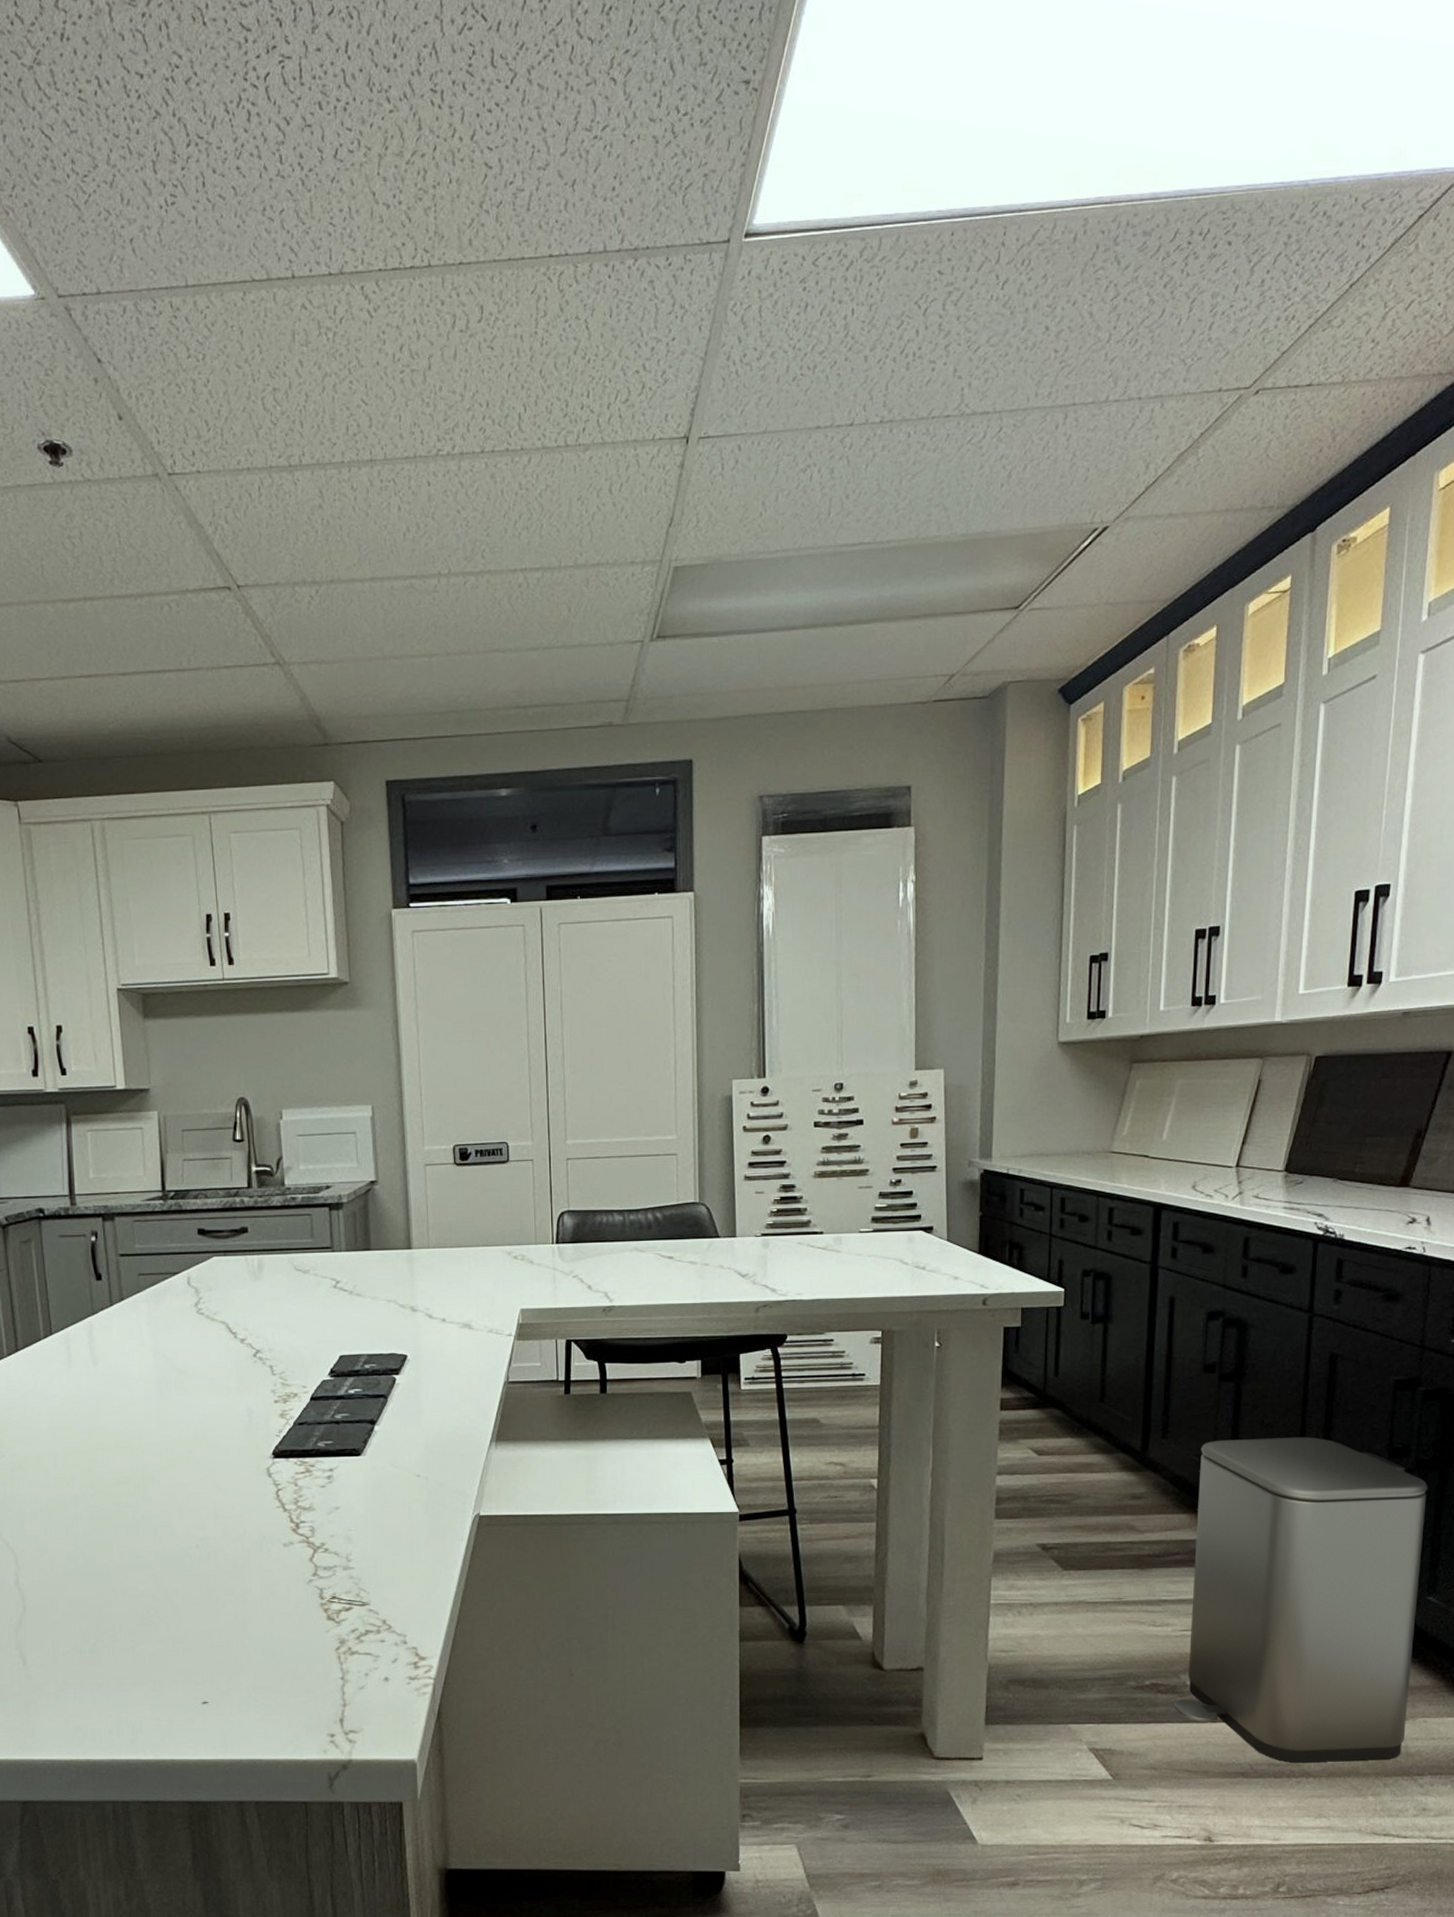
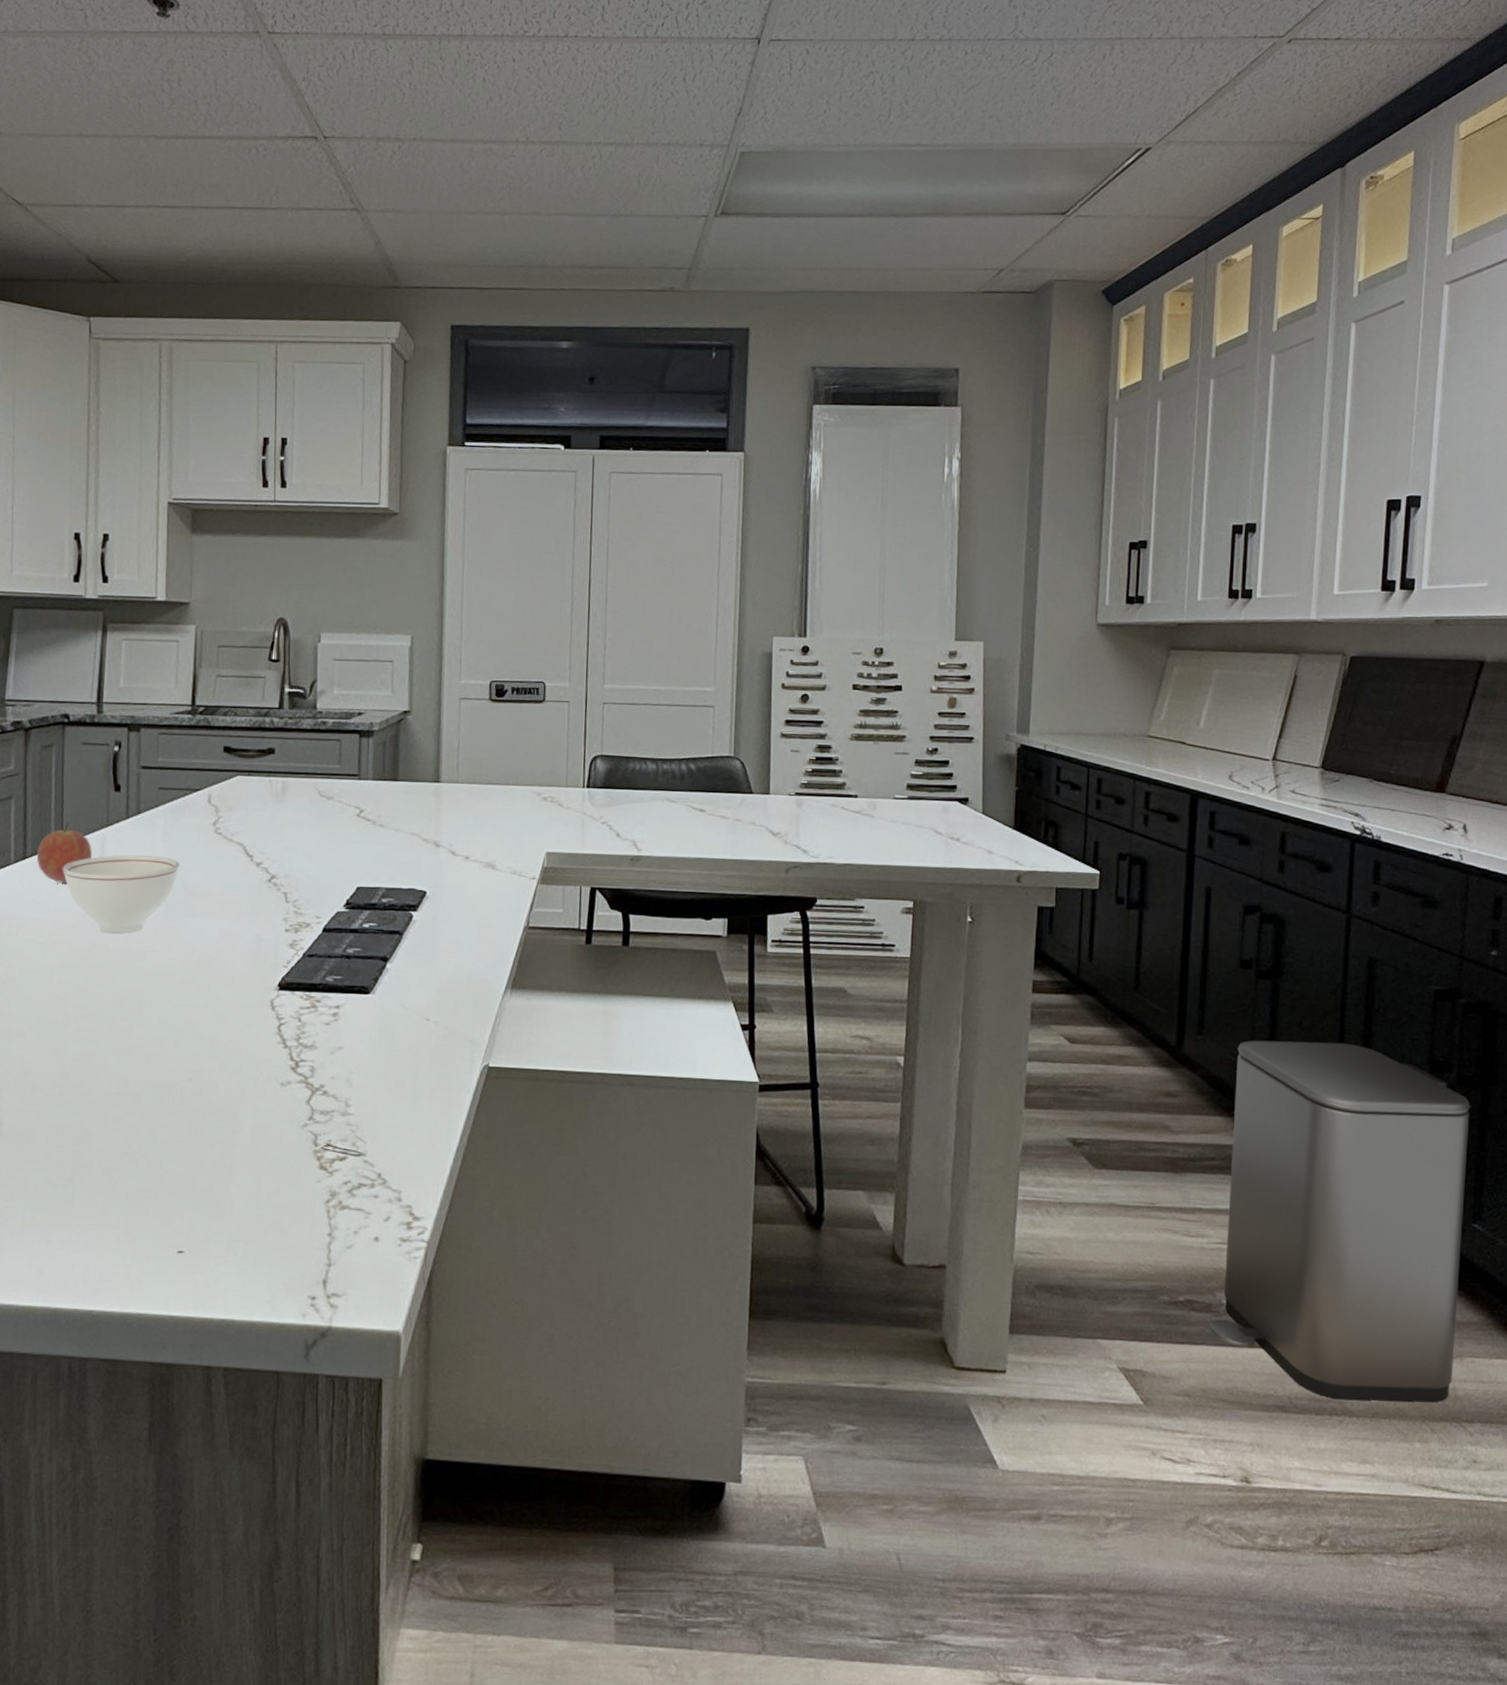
fruit: none [28,1314,82,1371] -> present [36,822,93,883]
bowl: none [55,1340,167,1417] -> present [63,855,180,935]

